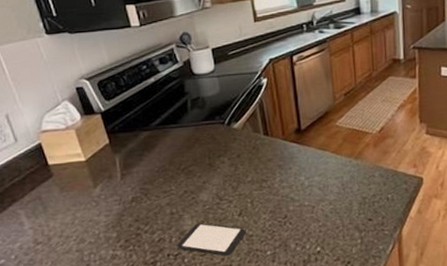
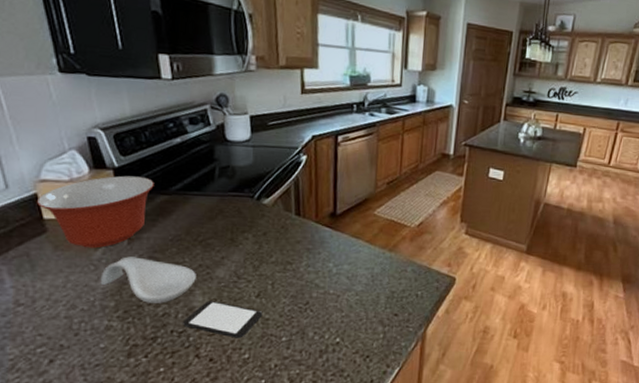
mixing bowl: none [42,117,137,187] -> present [37,175,154,249]
spoon rest: none [102,190,183,231] -> present [100,256,196,303]

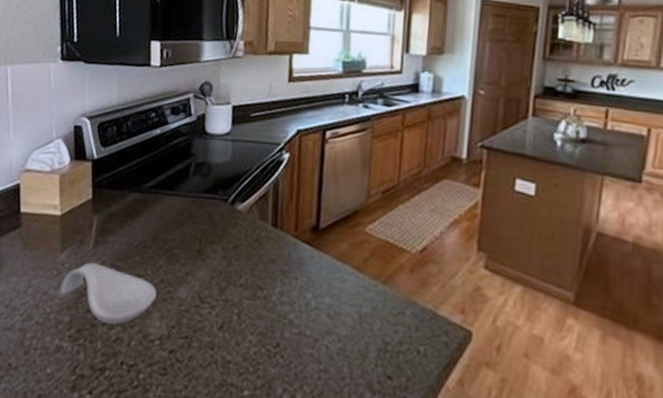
mixing bowl: present [37,175,154,249] -> none [18,168,128,250]
smartphone: present [182,301,263,338] -> none [134,327,224,384]

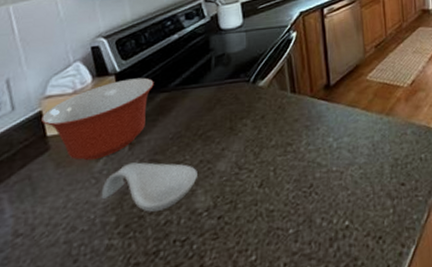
mixing bowl: none [18,168,128,250] -> present [41,77,154,161]

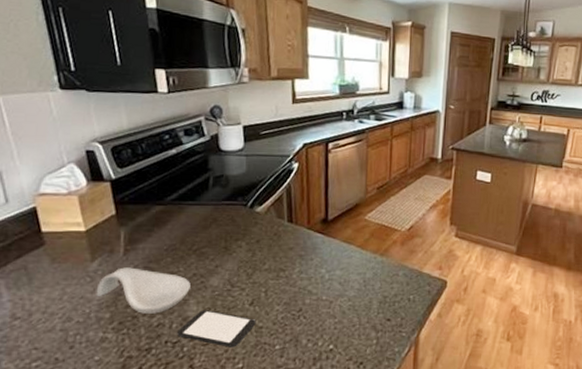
mixing bowl: present [41,77,154,161] -> none [36,187,150,260]
smartphone: none [185,198,267,239] -> present [176,310,256,347]

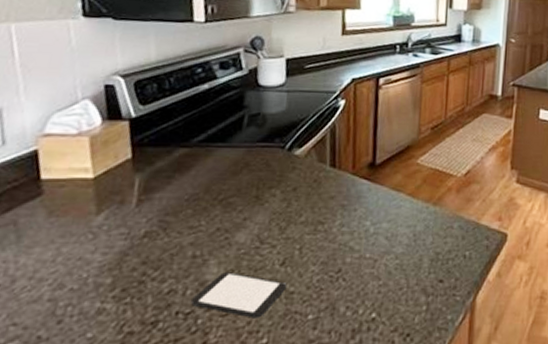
spoon rest: present [96,267,191,314] -> none [97,221,213,278]

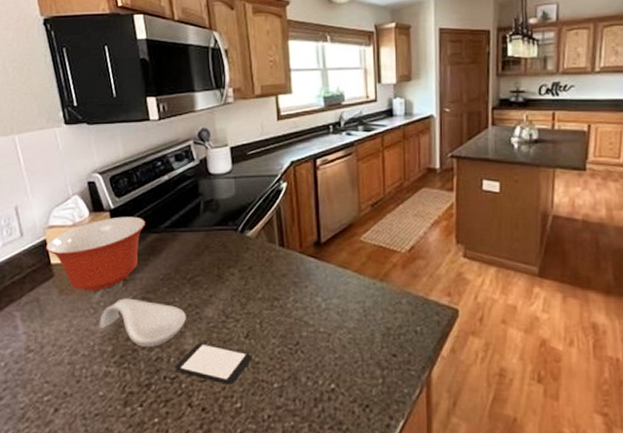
mixing bowl: none [36,127,174,213] -> present [46,216,145,291]
spoon rest: none [97,221,213,278] -> present [99,298,186,347]

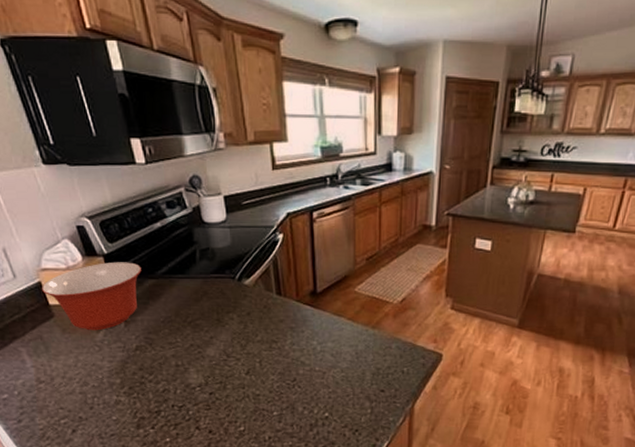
spoon rest: present [99,298,186,347] -> none [105,338,189,380]
smartphone: present [174,343,253,385] -> none [181,378,254,412]

